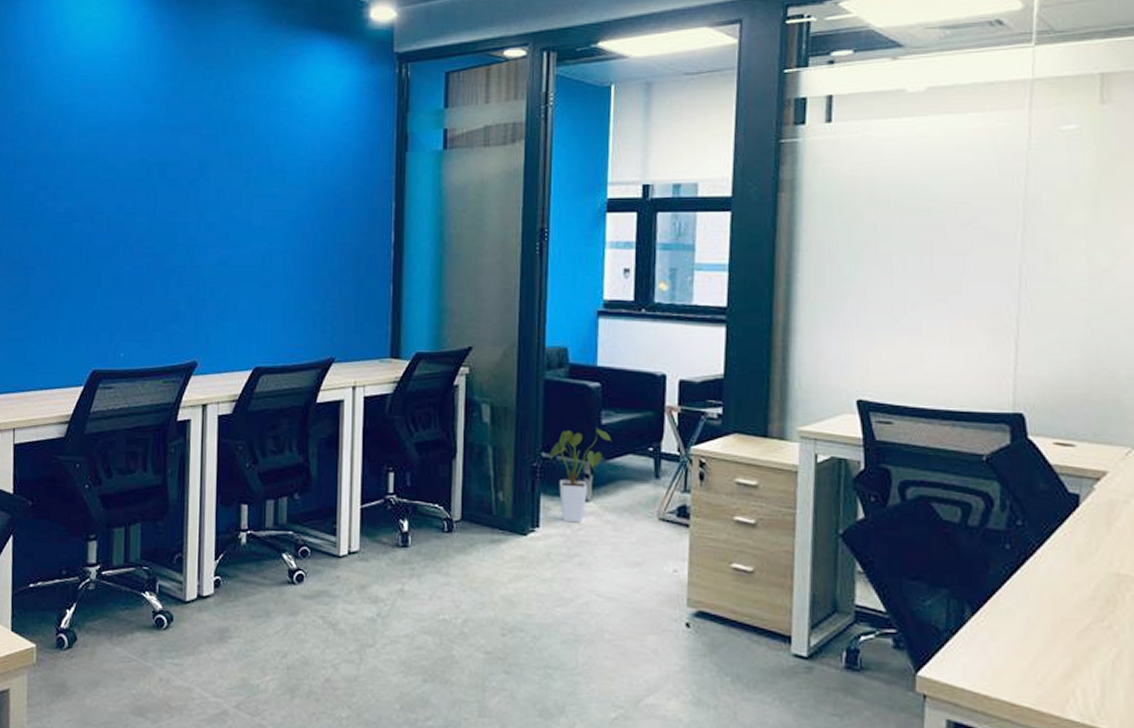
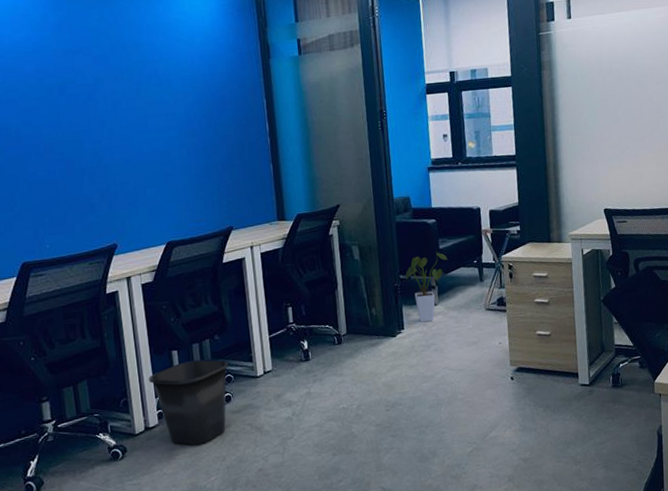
waste bin: none [209,520,308,631] -> present [148,359,230,446]

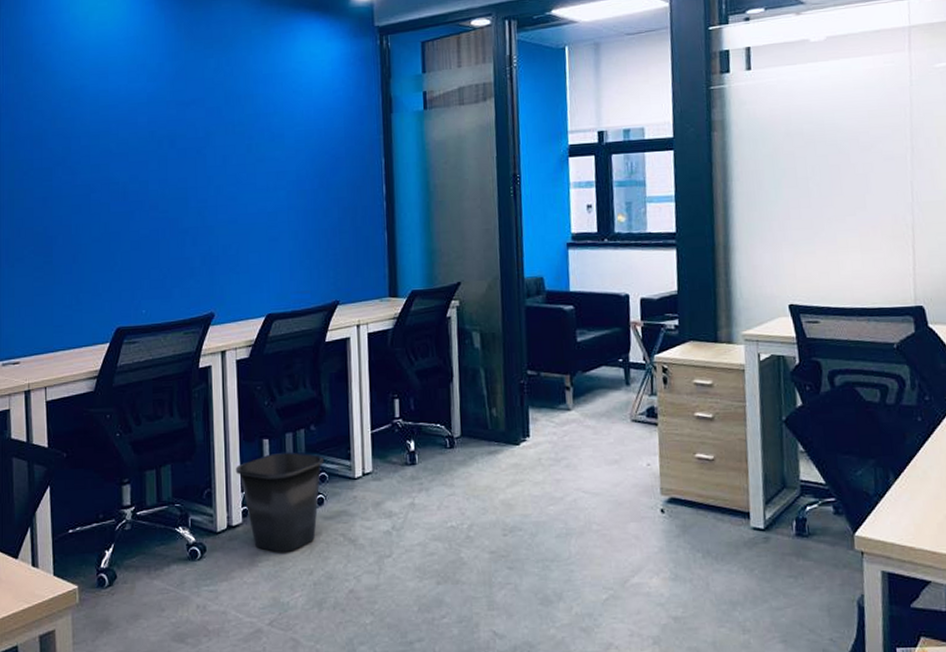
house plant: present [405,251,448,323] -> none [534,344,587,430]

